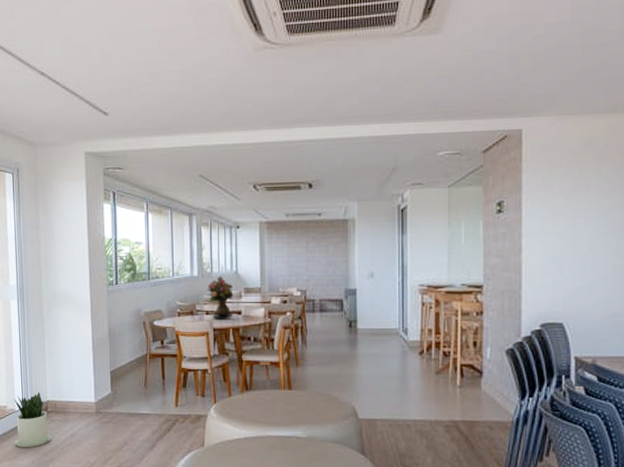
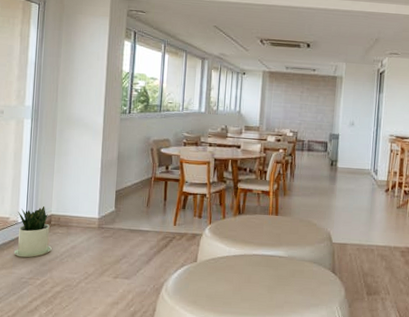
bouquet: present [207,275,234,320] -> none [212,113,235,152]

